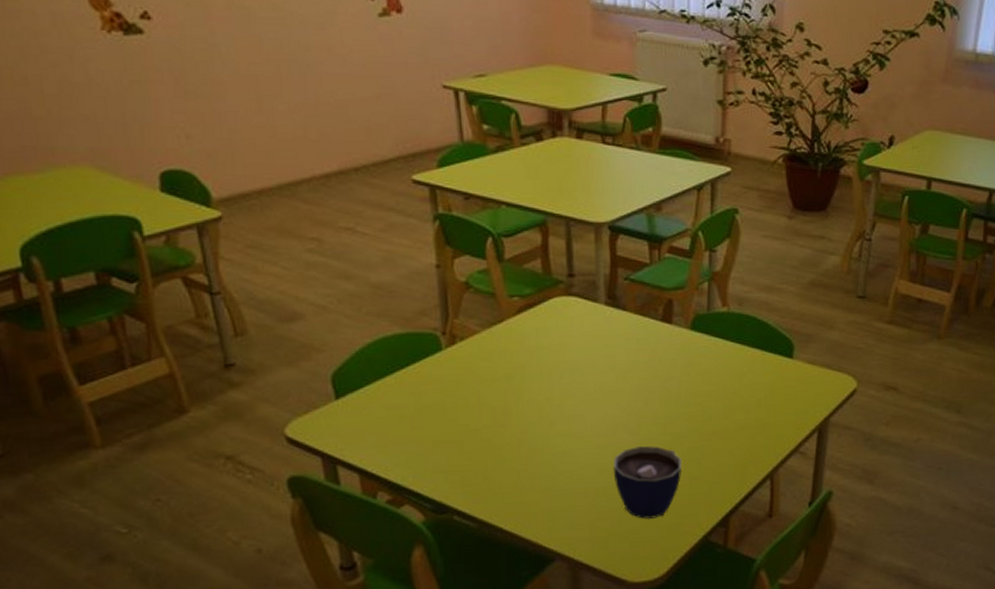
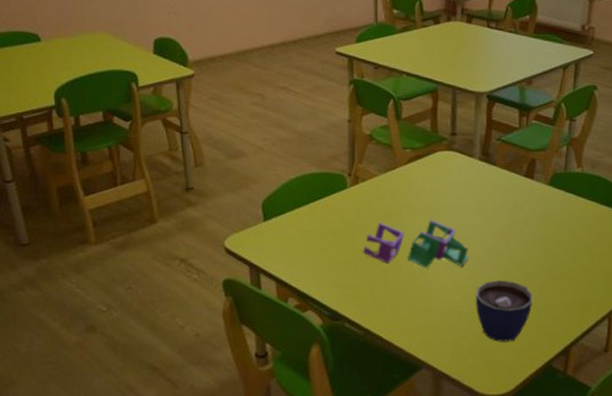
puzzle: none [468,380,601,441] -> present [362,219,469,269]

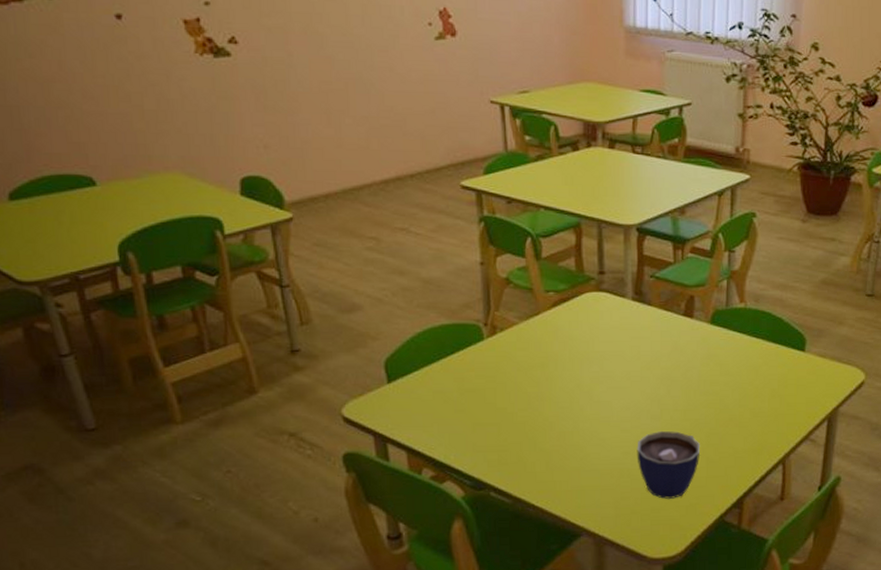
puzzle: present [362,219,469,269] -> none [506,368,626,425]

